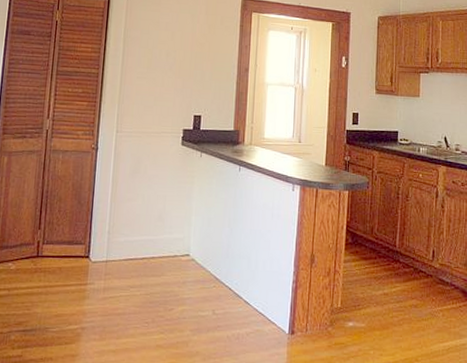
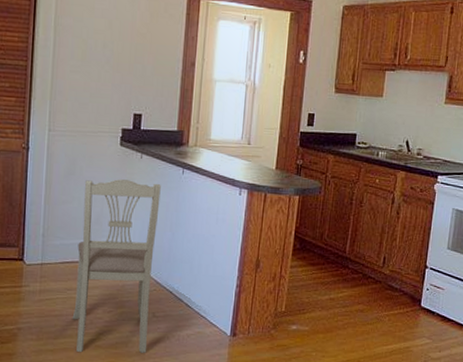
dining chair: none [134,177,219,354] -> present [72,179,161,353]

